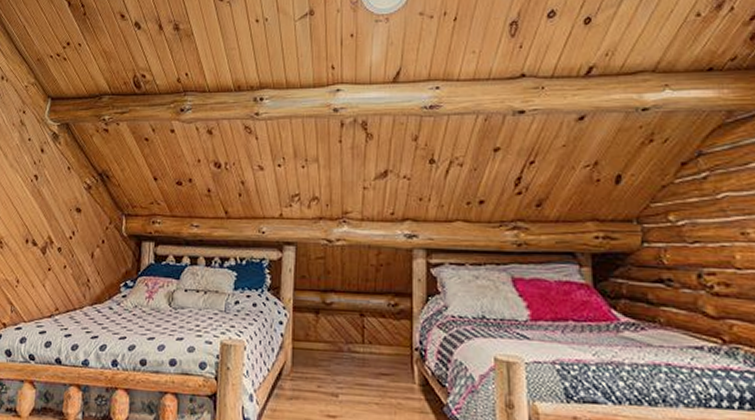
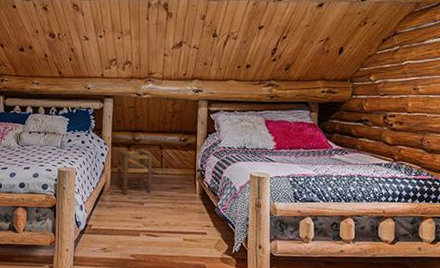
stool: none [300,315,350,381] -> present [116,149,153,194]

